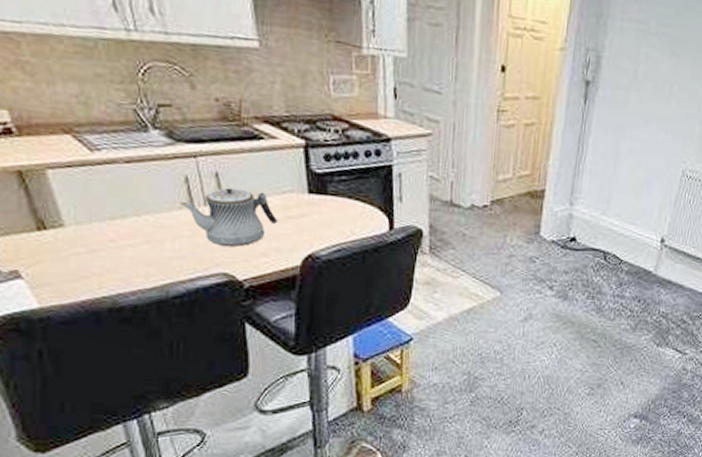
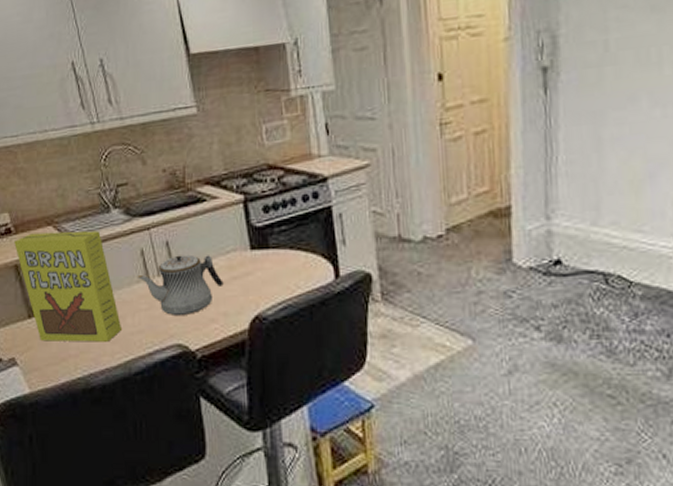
cereal box: none [17,138,158,264] -> present [14,230,121,342]

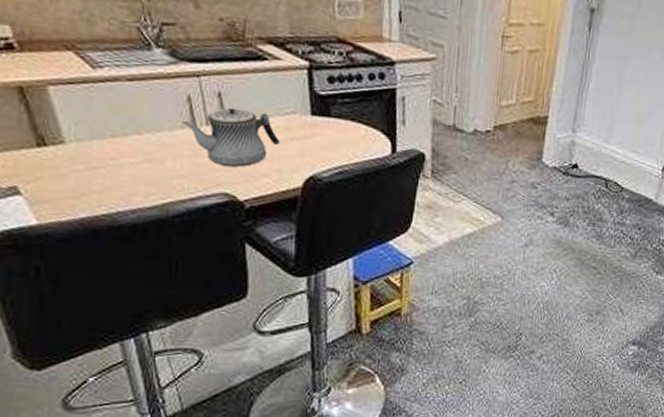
cereal box: present [14,230,121,342] -> none [18,54,159,182]

